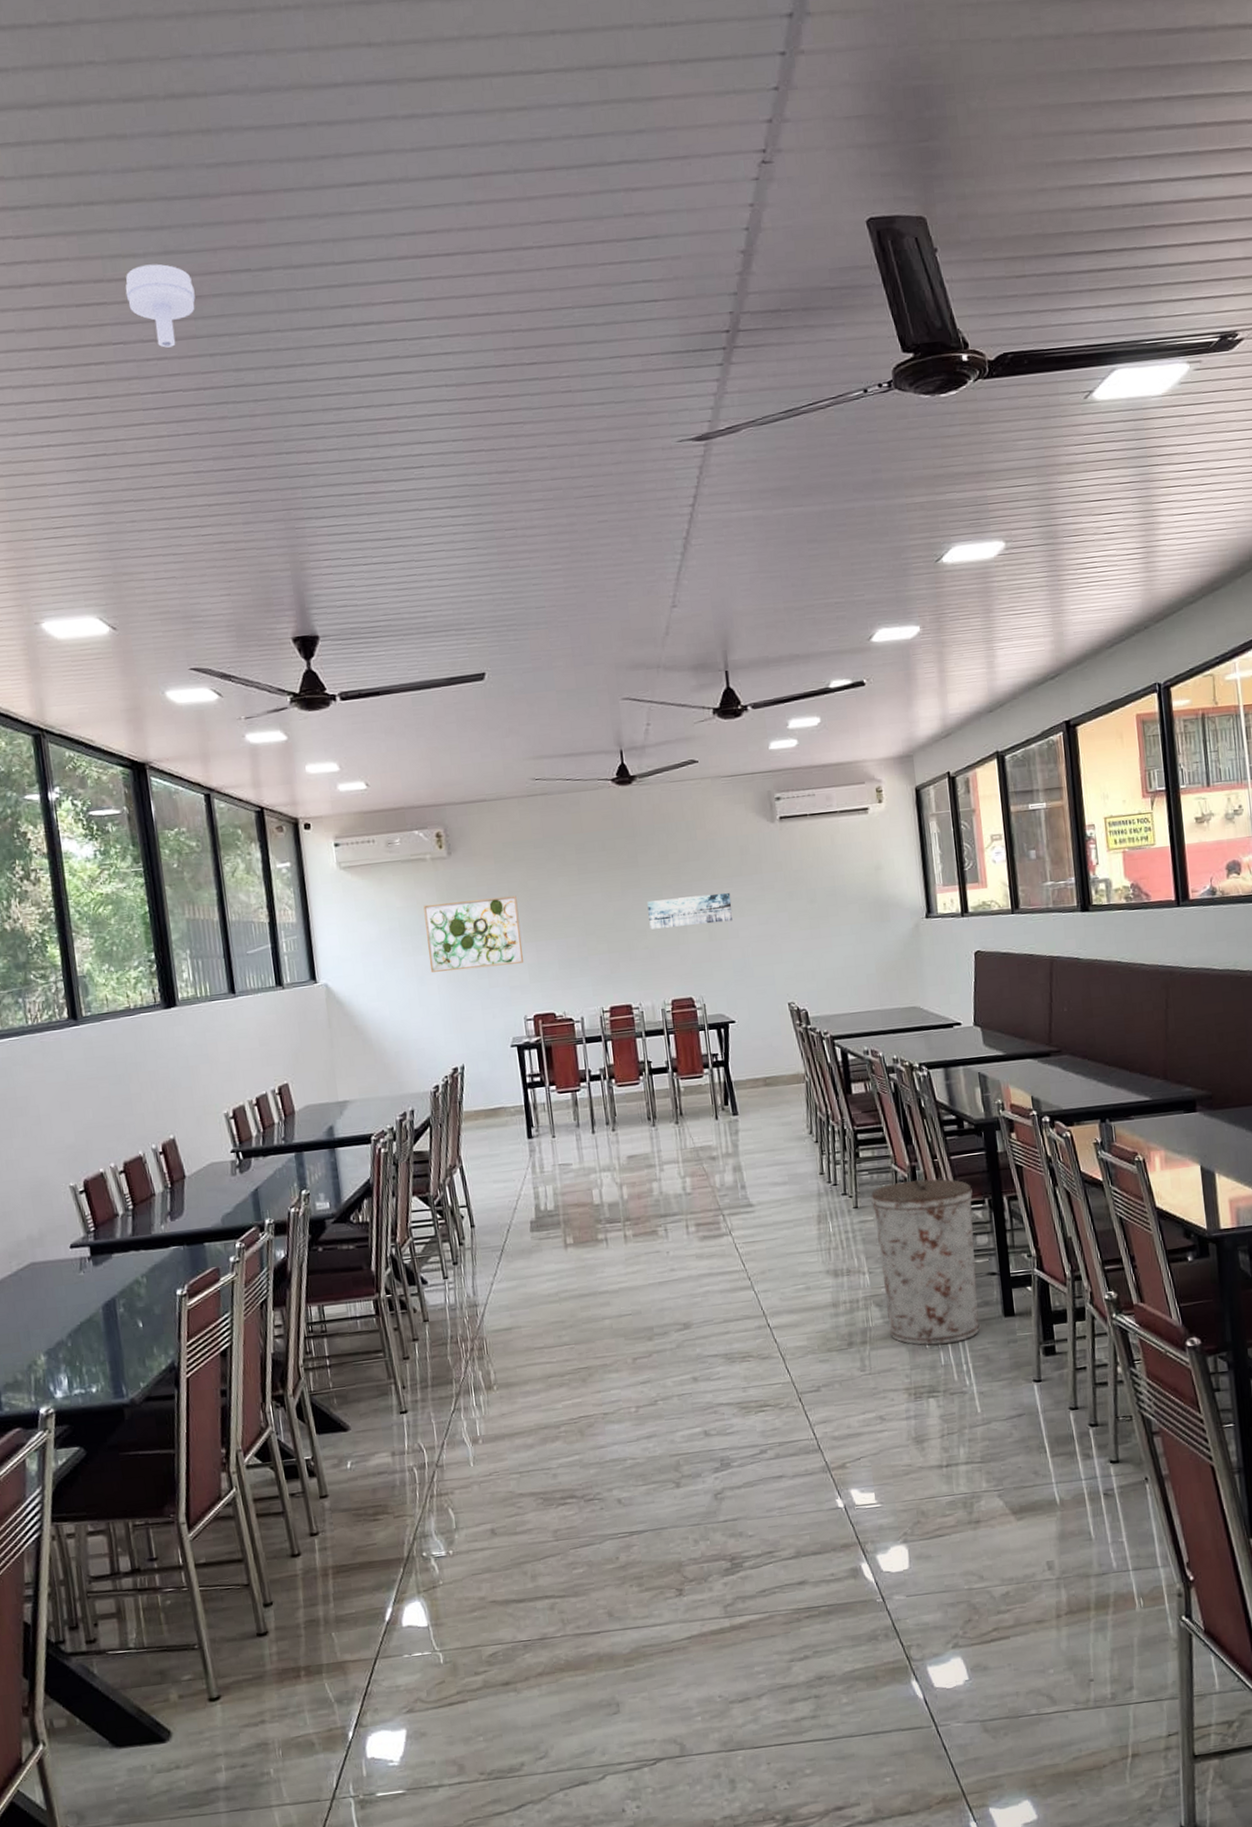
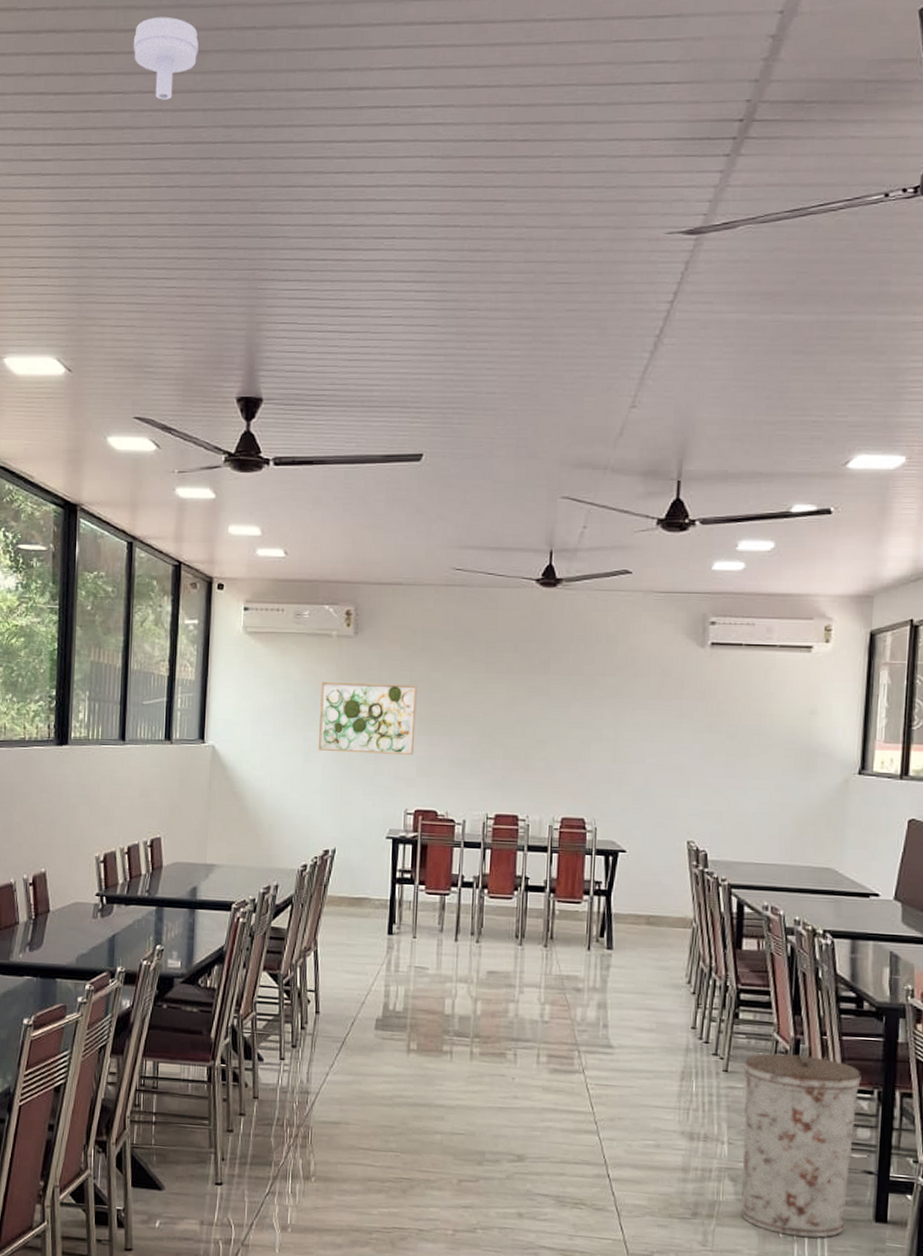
wall art: present [647,892,733,930] -> none [551,711,644,745]

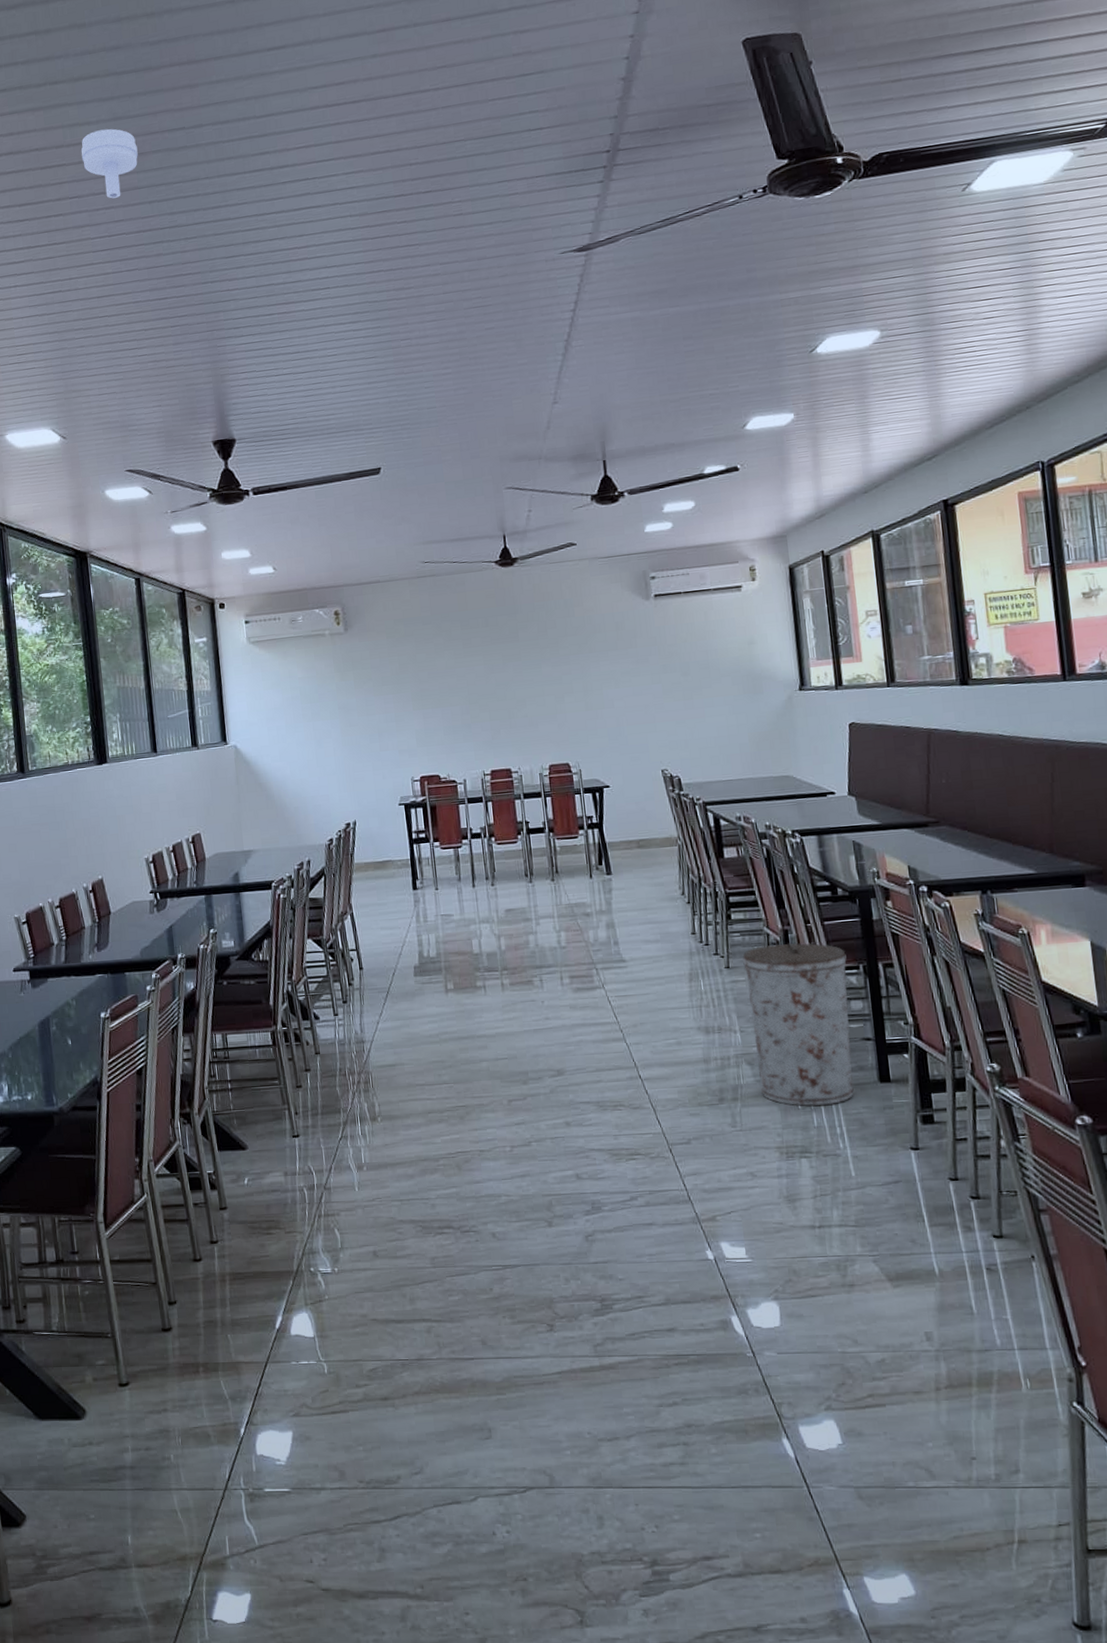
wall art: present [318,681,417,755] -> none [322,667,412,736]

